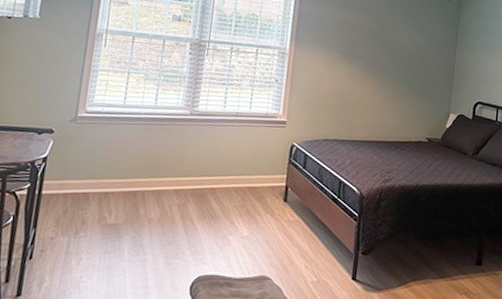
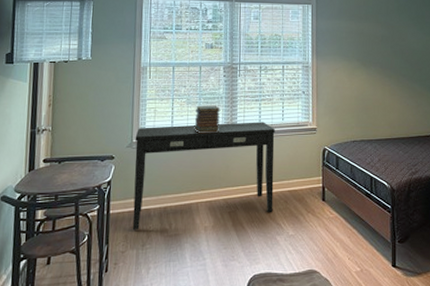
desk: none [66,101,240,216] -> present [132,122,275,230]
book stack: none [149,83,181,116] -> present [194,105,220,134]

